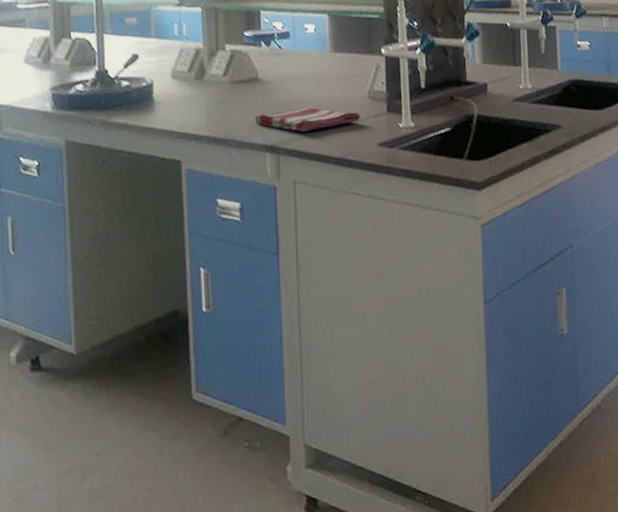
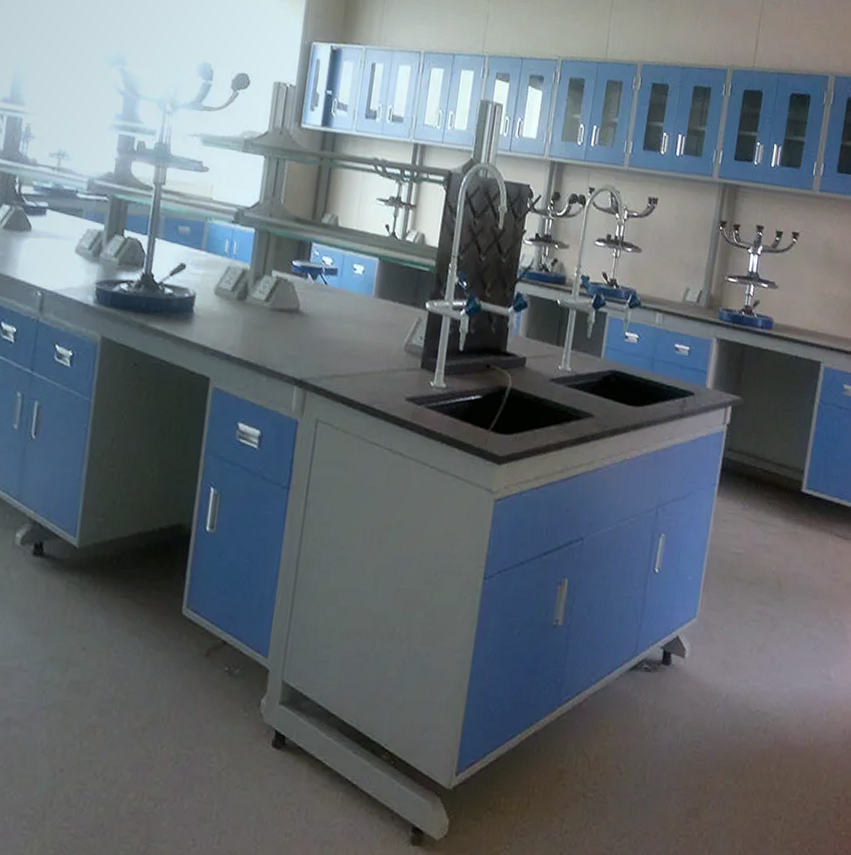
dish towel: present [255,107,360,132] -> none [288,346,393,373]

